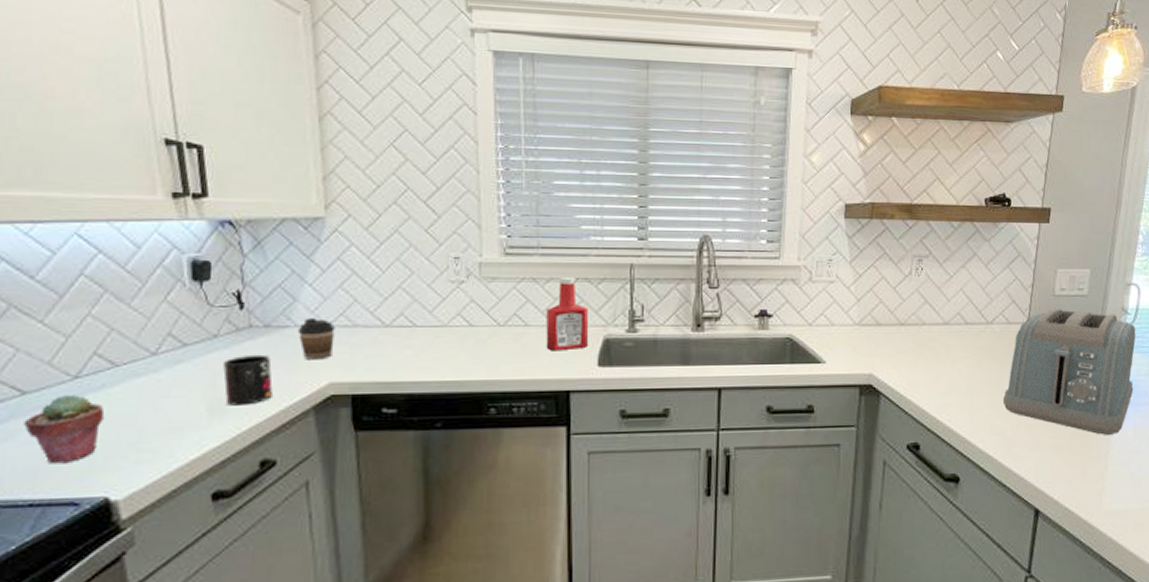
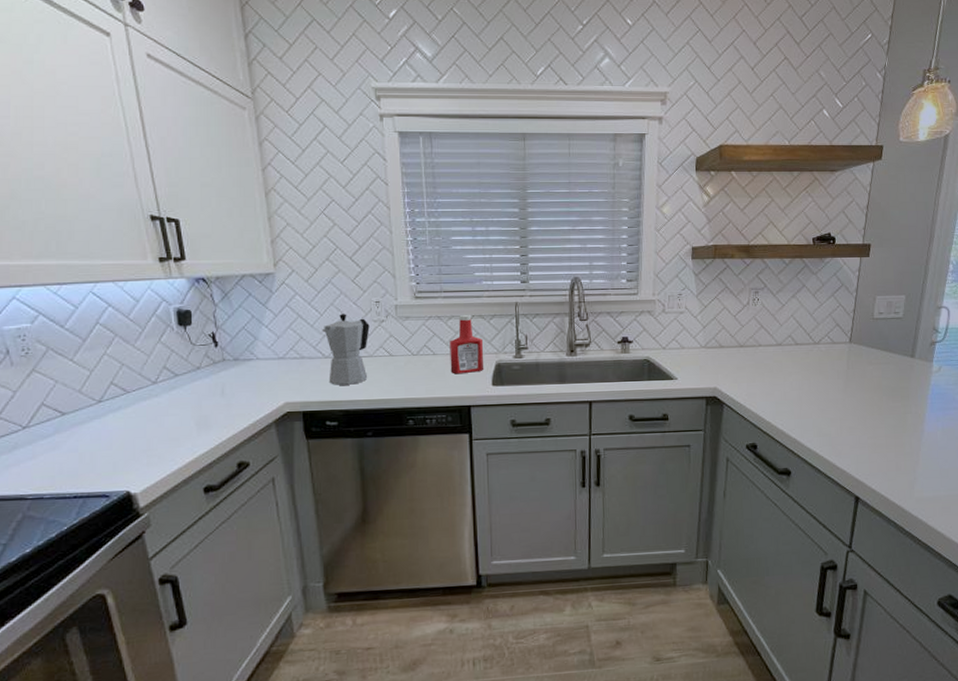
potted succulent: present [24,394,105,464] -> none [65,414,122,467]
mug: present [223,354,273,406] -> none [206,381,243,421]
coffee cup: present [297,317,335,360] -> none [259,351,287,385]
moka pot: none [382,271,445,362] -> present [321,314,370,385]
toaster: present [1002,308,1136,435] -> none [828,329,946,435]

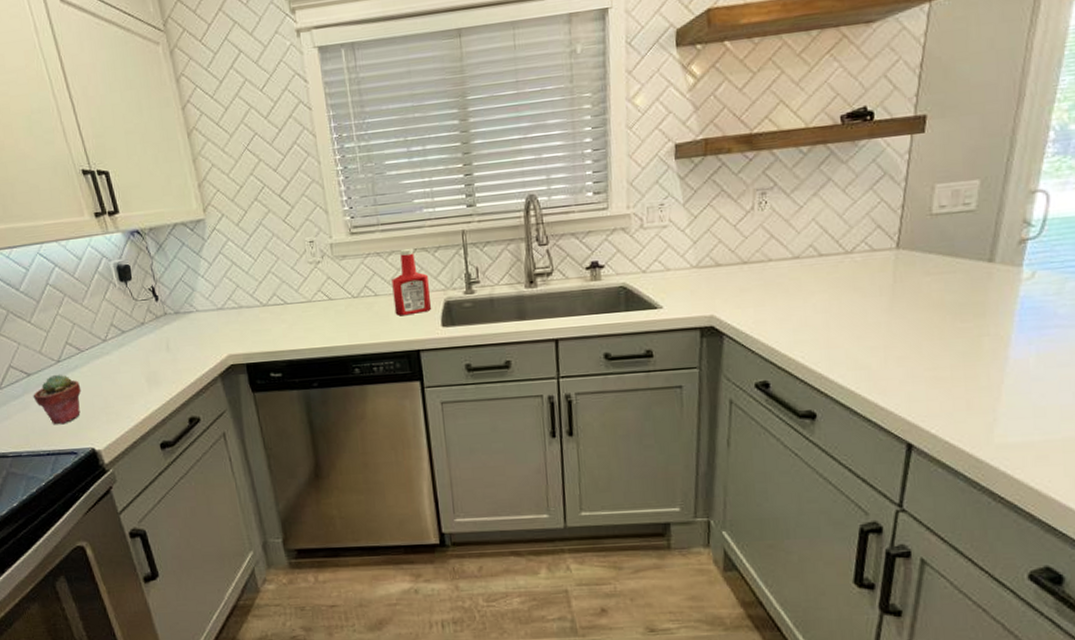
potted succulent: none [65,414,122,467] -> present [33,374,82,425]
moka pot: present [321,314,370,385] -> none [256,257,308,335]

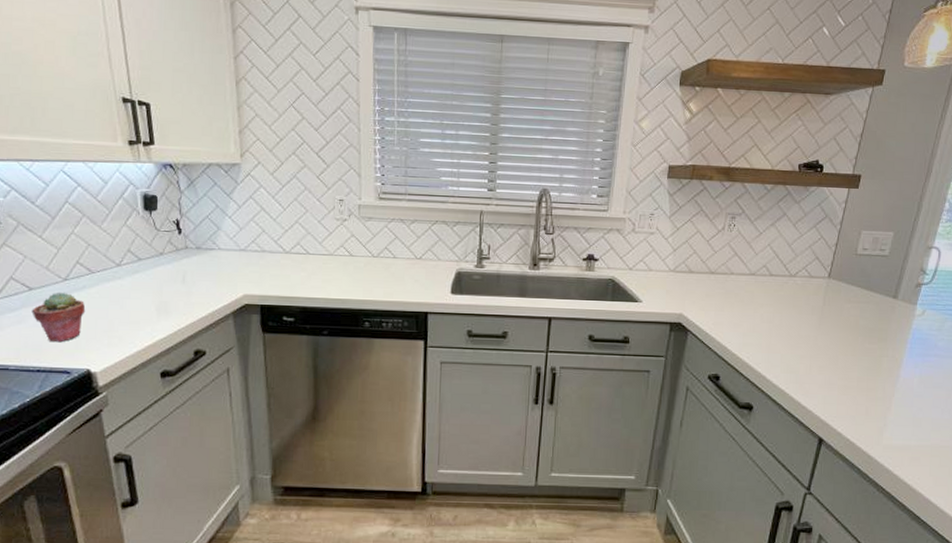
ketchup bottle: present [392,248,432,316] -> none [410,219,445,280]

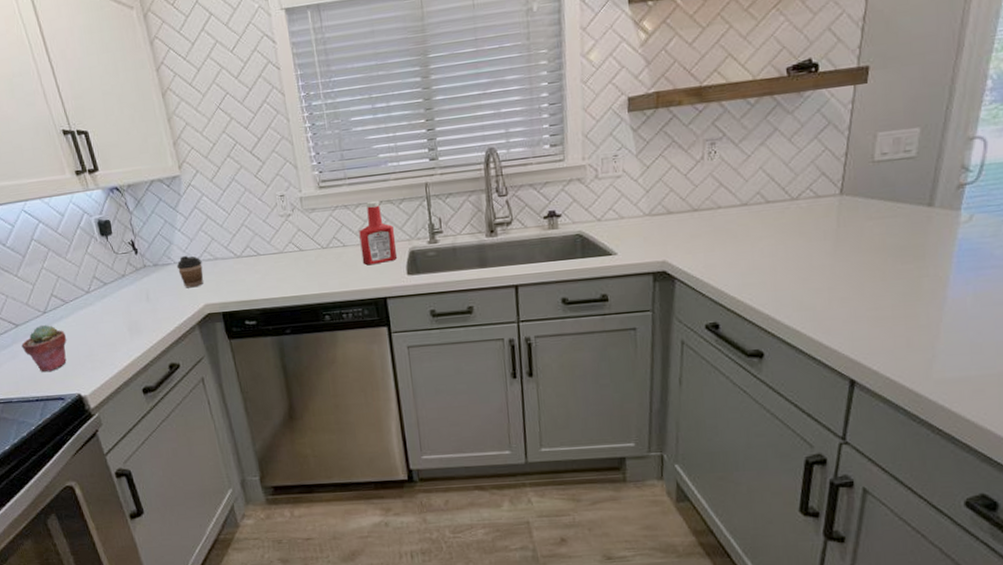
coffee cup: none [220,243,248,276] -> present [176,255,204,288]
ketchup bottle: none [410,219,445,280] -> present [359,200,398,266]

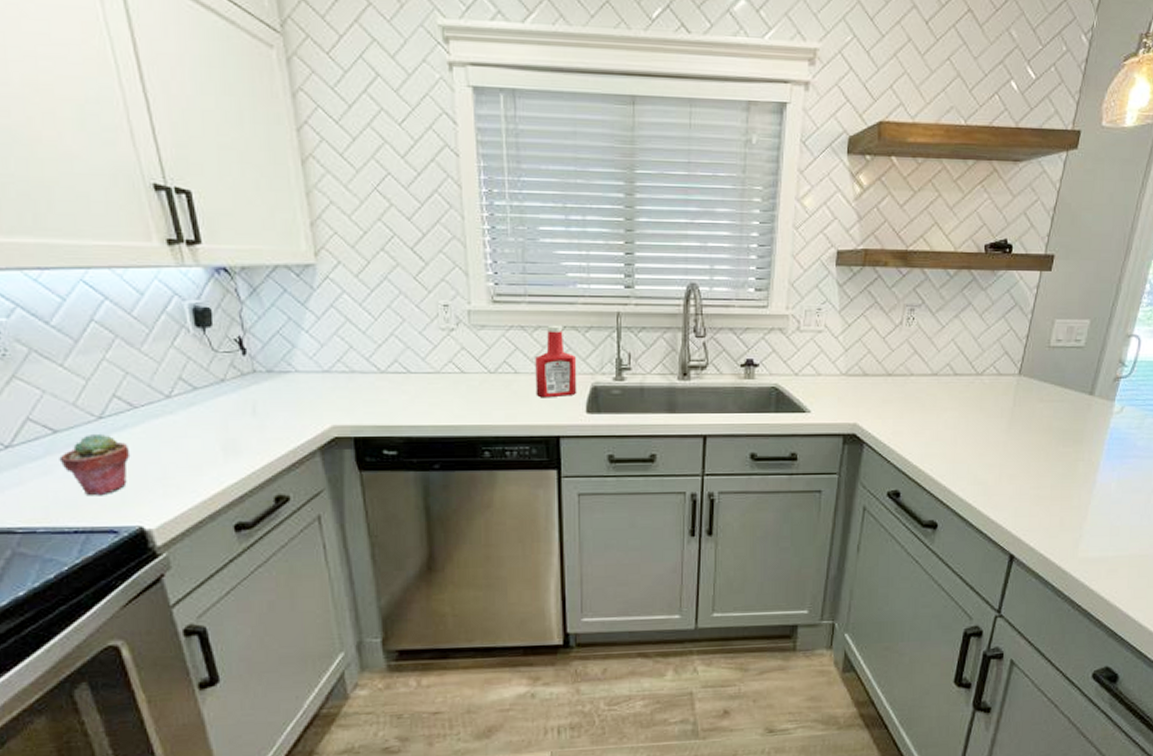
coffee cup: present [176,255,204,288] -> none [298,363,334,404]

